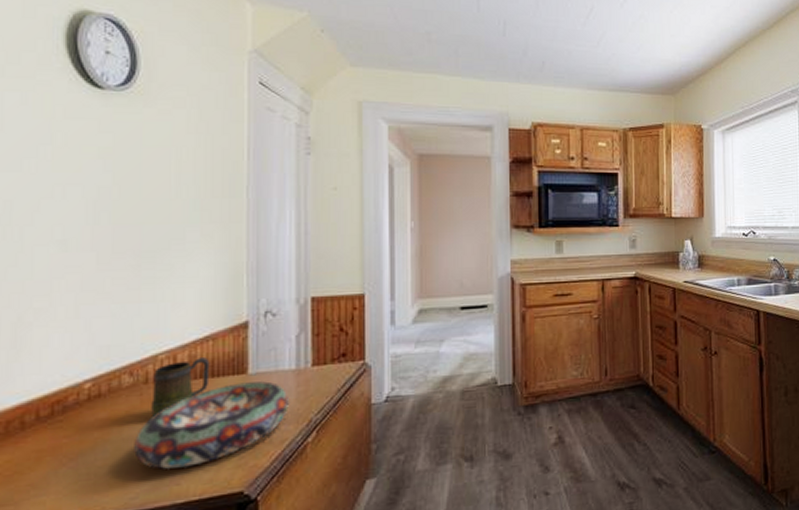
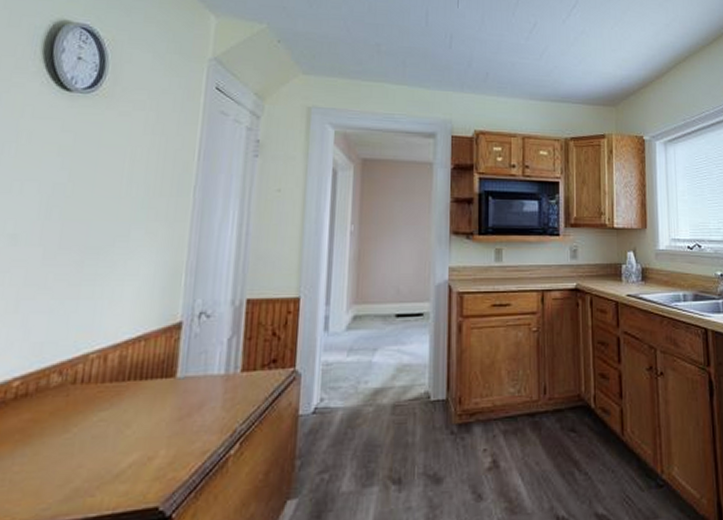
decorative bowl: present [134,381,289,470] -> none [52,386,215,479]
mug: present [151,358,210,417] -> none [75,359,140,420]

